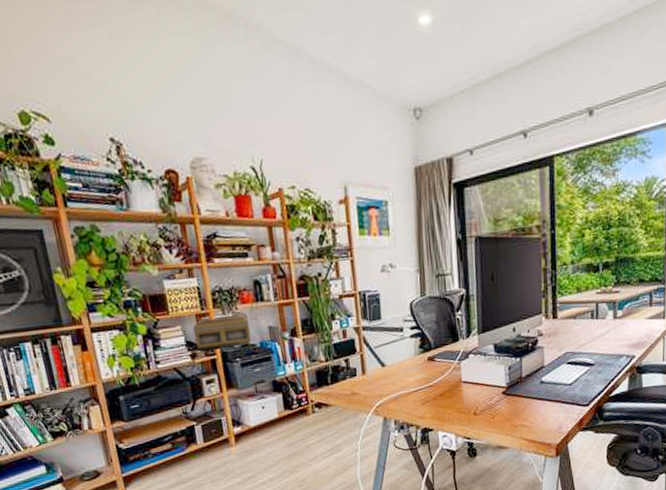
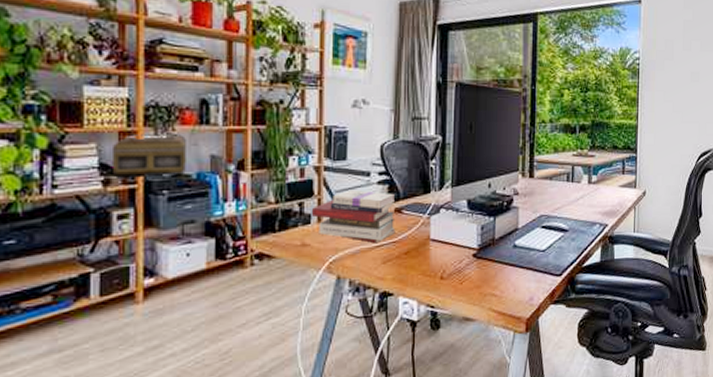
books: none [355,344,431,388] -> present [311,189,396,243]

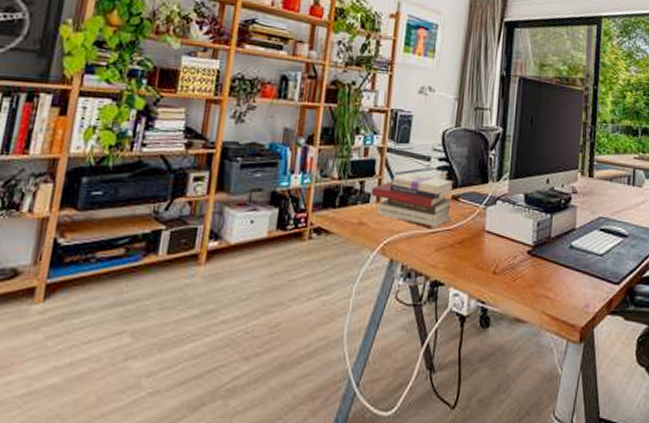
decorative box: present [113,134,186,178] -> none [196,103,264,145]

